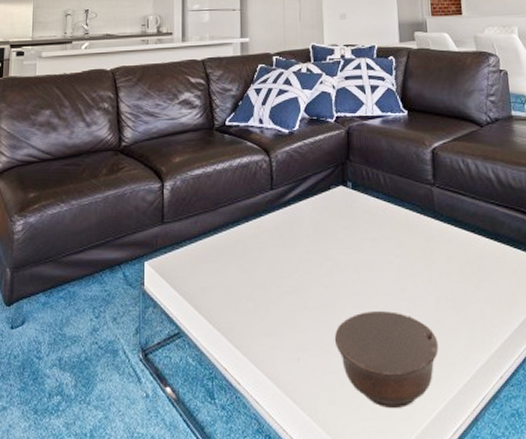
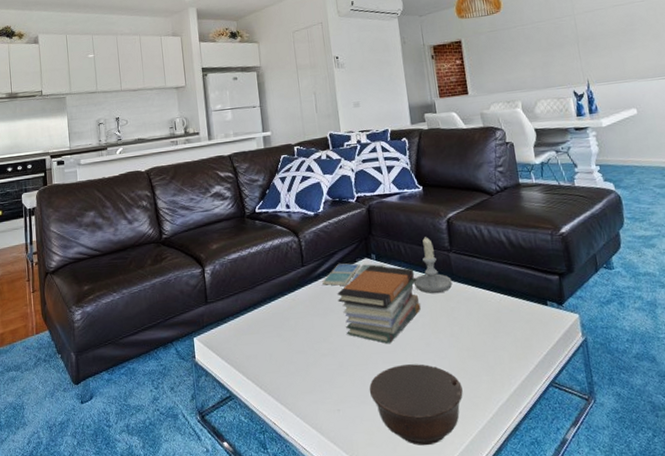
drink coaster: none [292,189,363,216] -> present [322,263,386,286]
book stack: none [307,194,397,286] -> present [337,265,421,344]
candle: none [391,167,434,232] -> present [413,237,453,294]

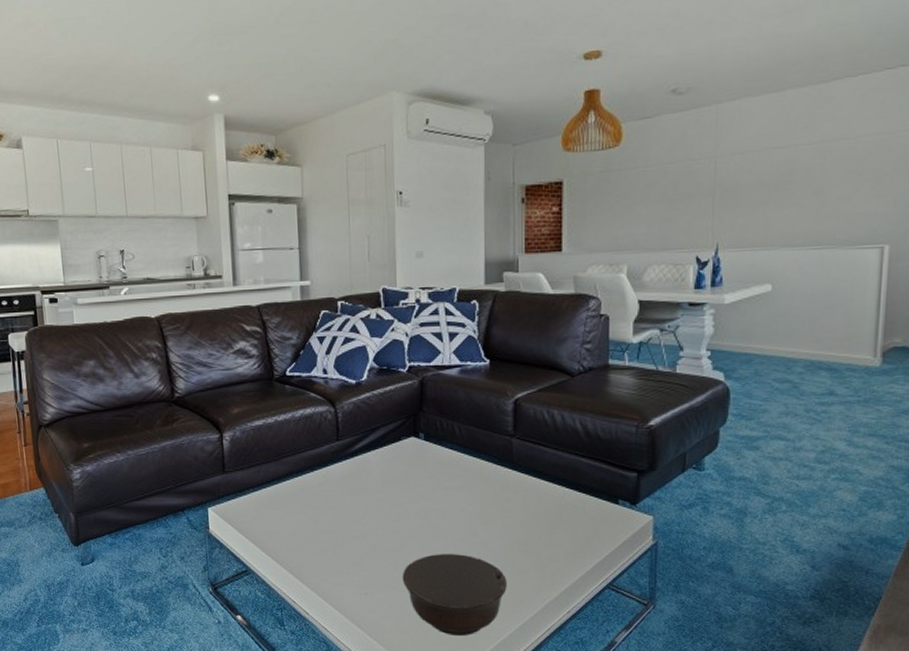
drink coaster: present [322,263,386,286] -> none [359,440,436,466]
book stack: present [337,265,421,344] -> none [375,445,471,531]
candle: present [413,237,453,294] -> none [465,418,511,482]

